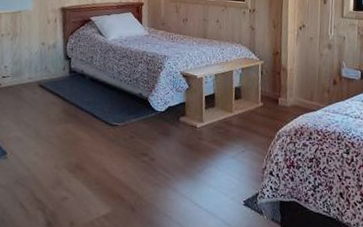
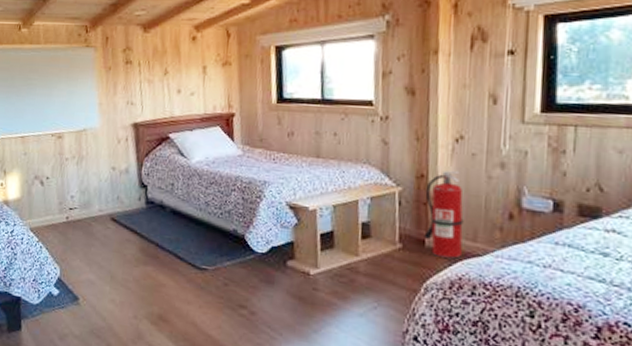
fire extinguisher: none [278,49,304,113] -> present [424,170,464,259]

